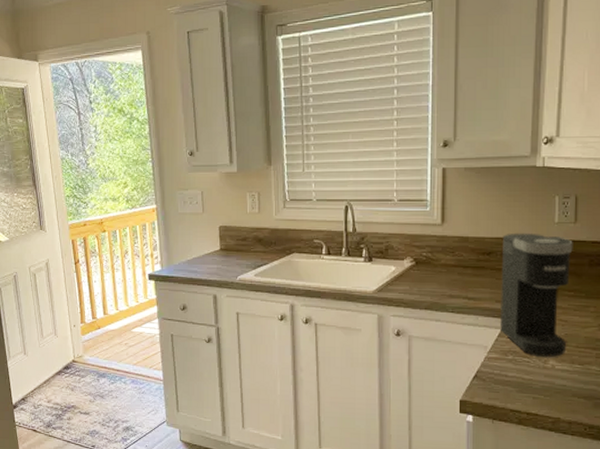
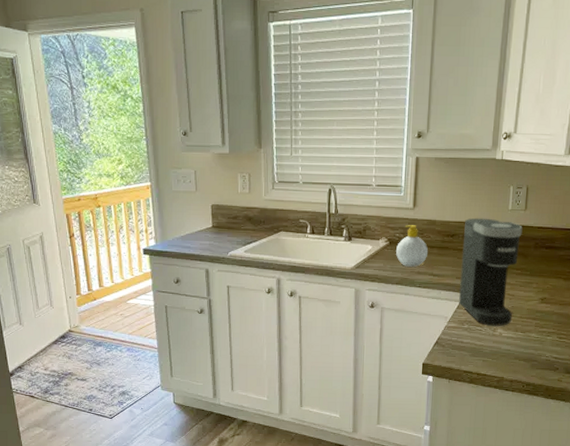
soap bottle: none [424,243,462,289] -> present [396,225,429,267]

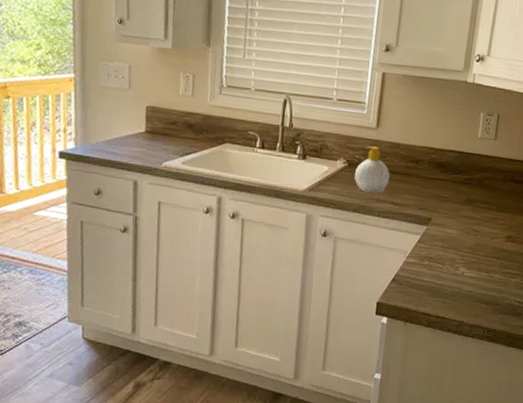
coffee maker: present [459,218,523,326] -> none [420,144,491,264]

